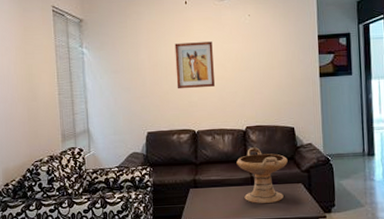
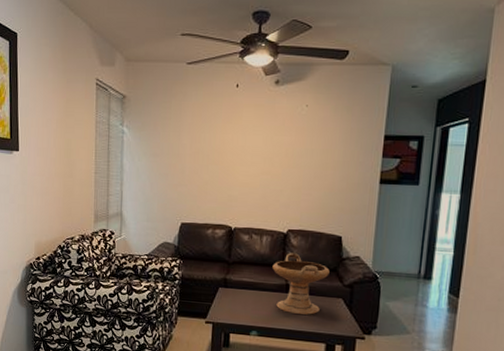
wall art: present [174,41,215,89] -> none [217,130,262,182]

